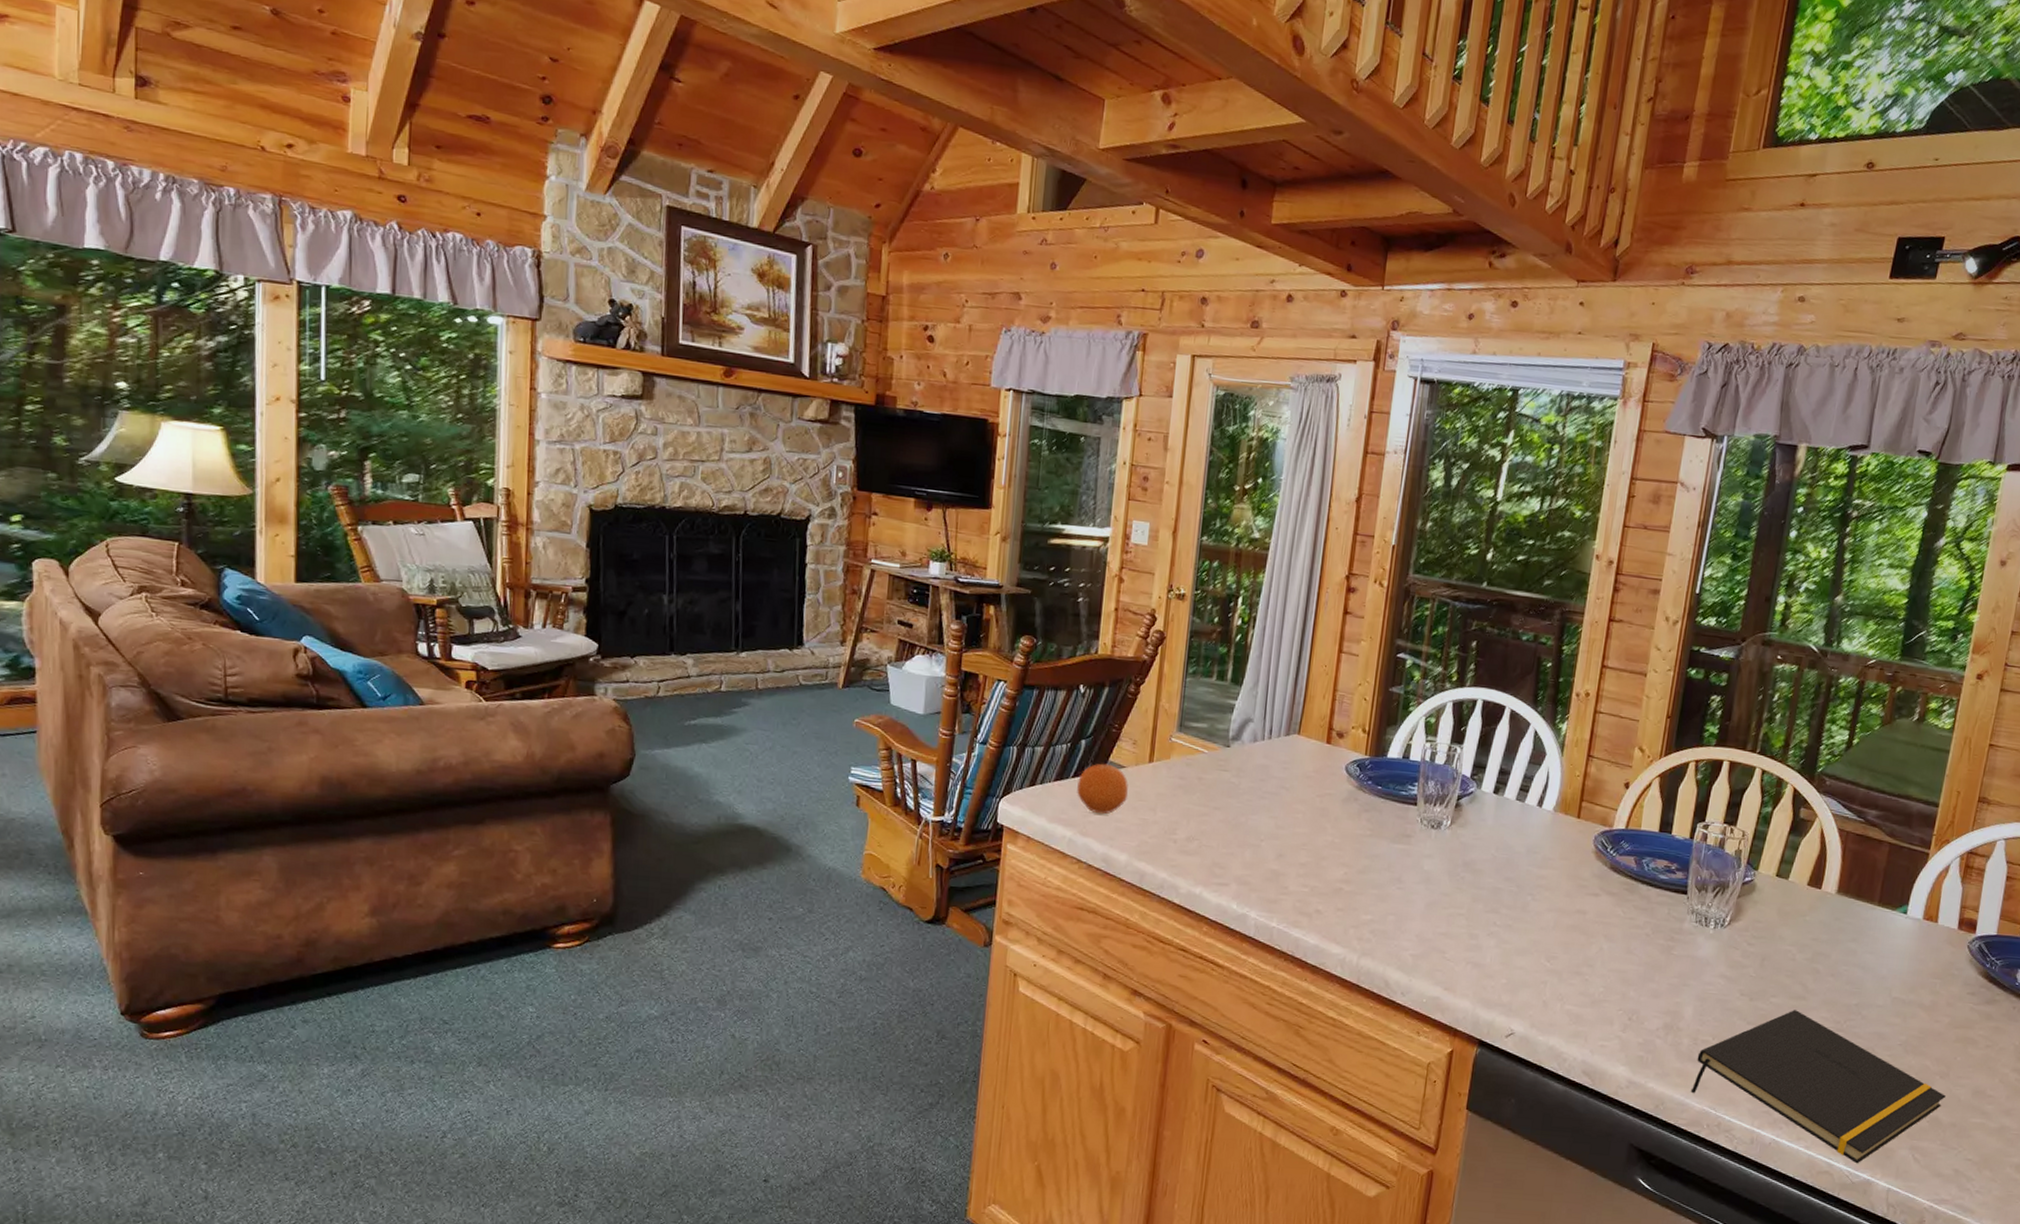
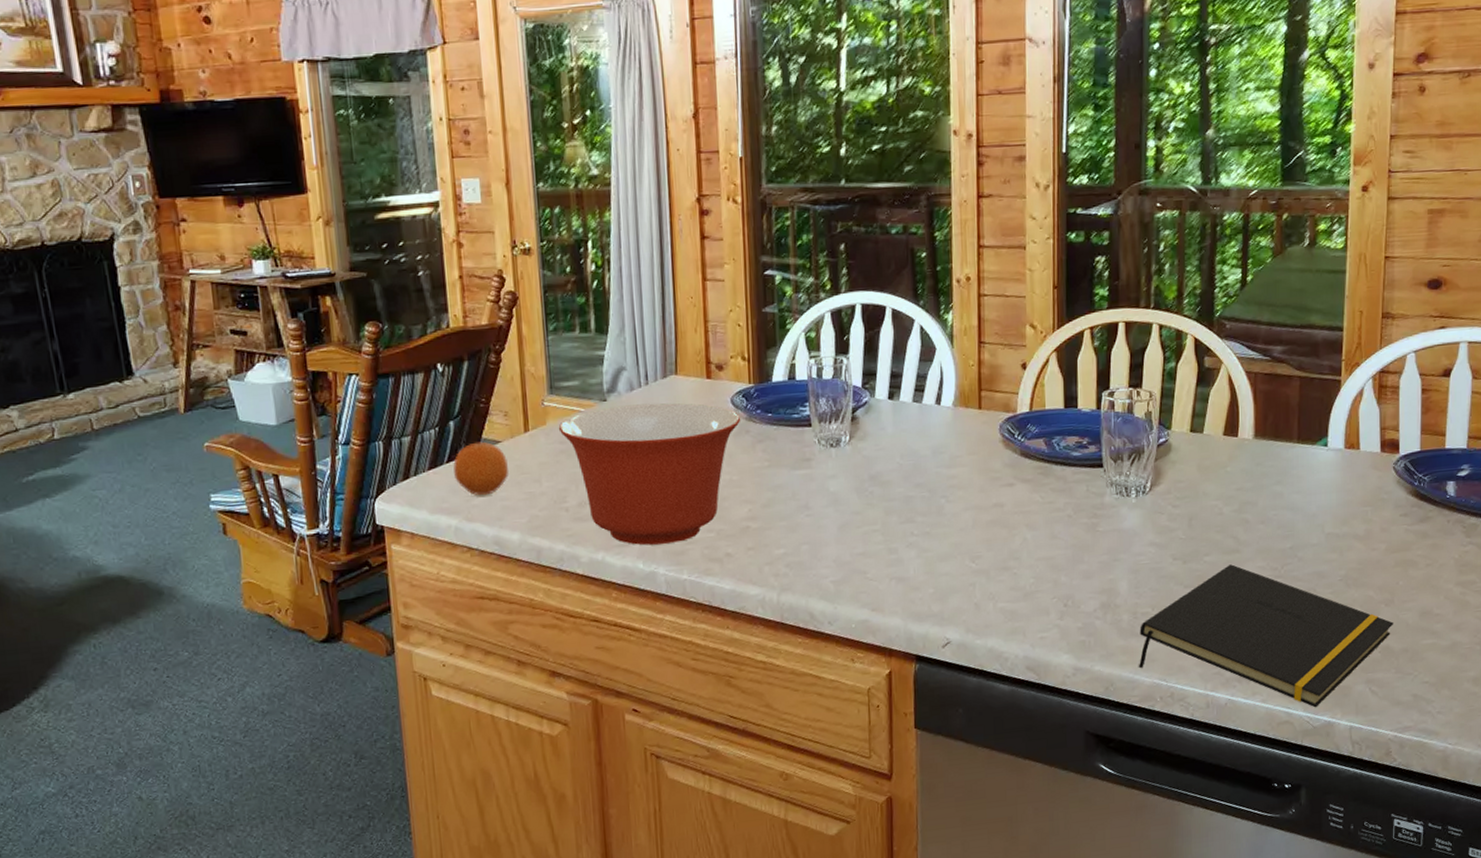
mixing bowl: none [1180,753,1352,891] -> present [558,402,741,546]

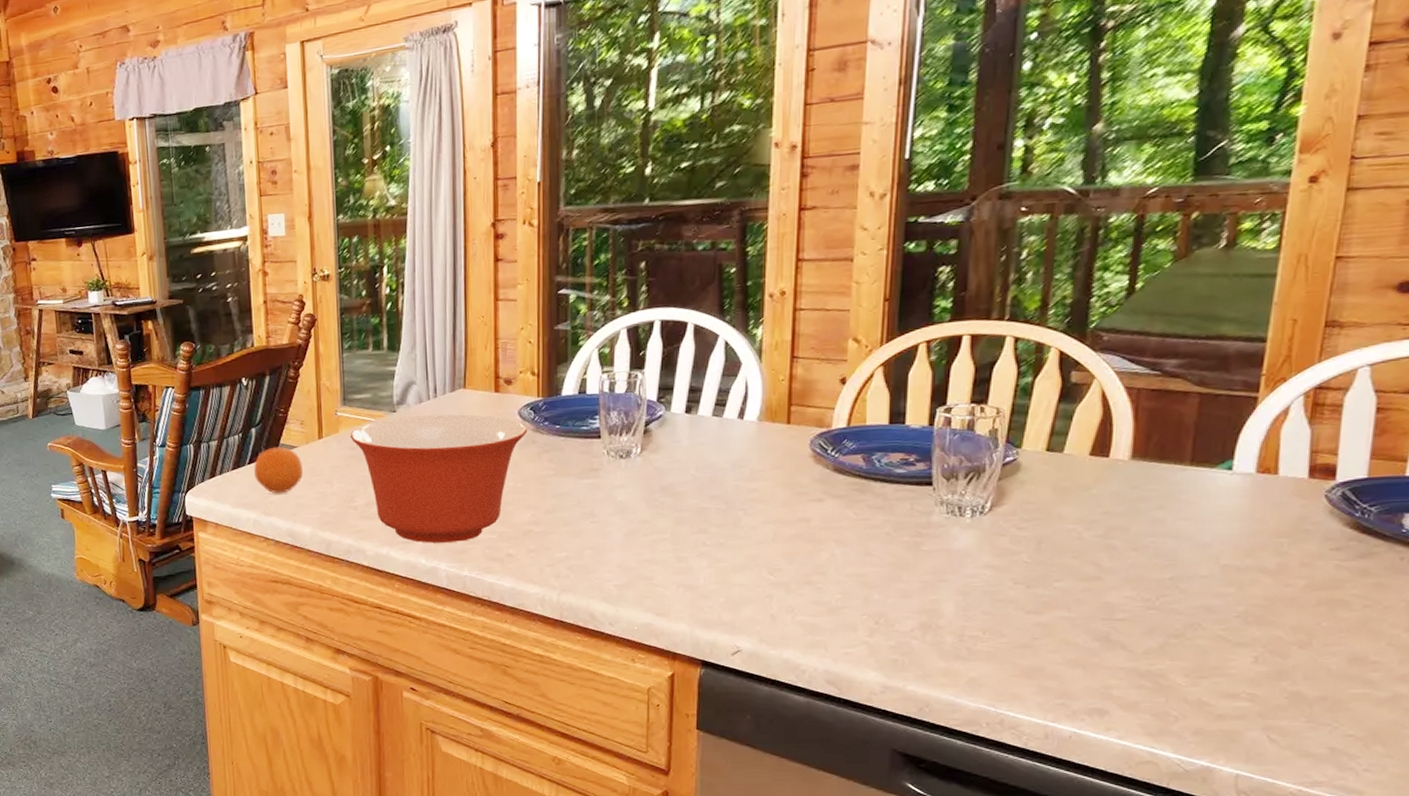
notepad: present [1138,564,1394,708] -> none [961,592,1310,751]

